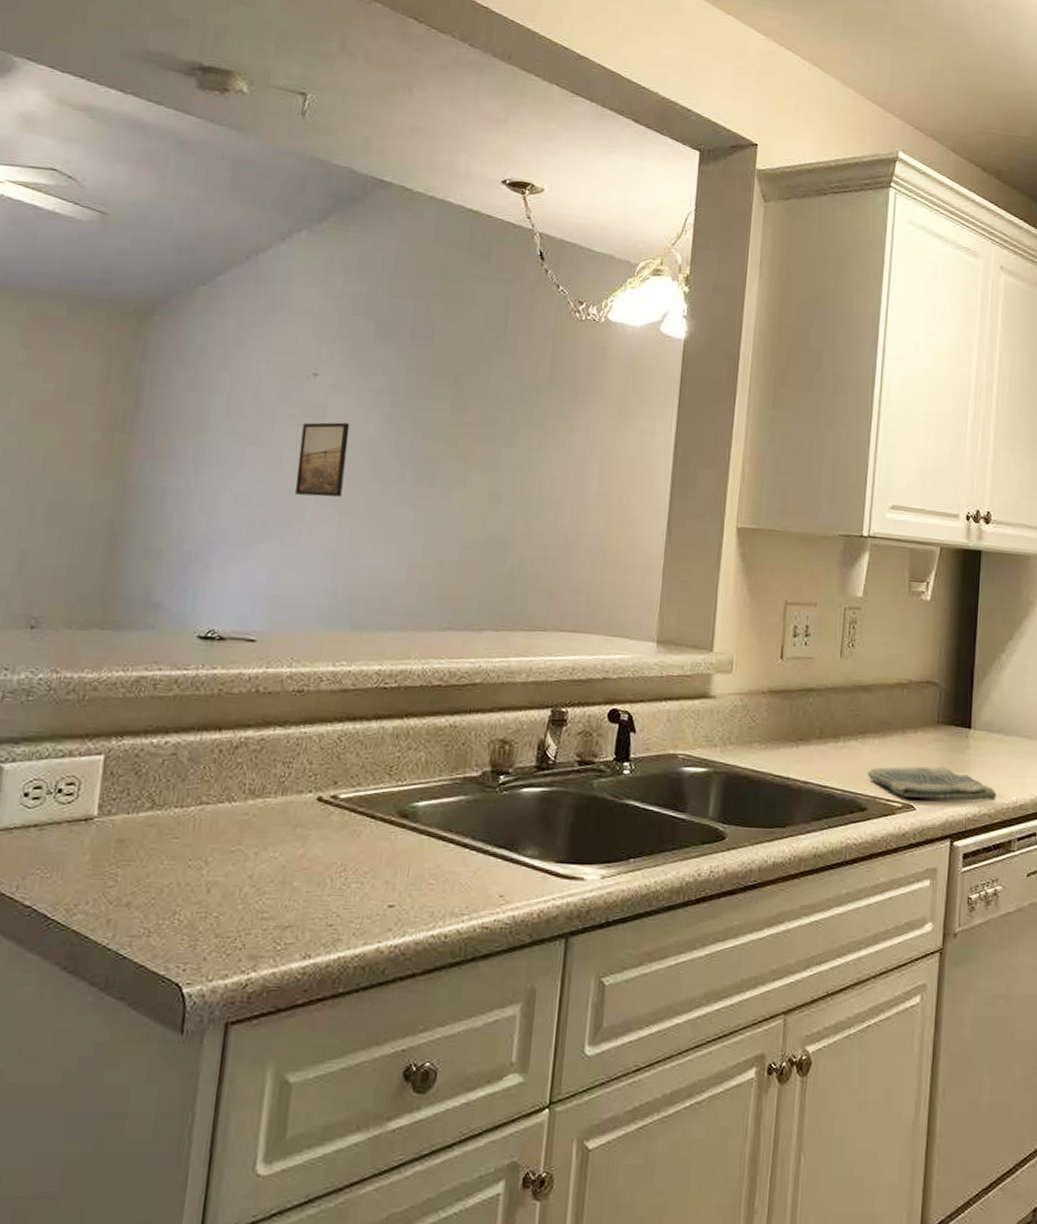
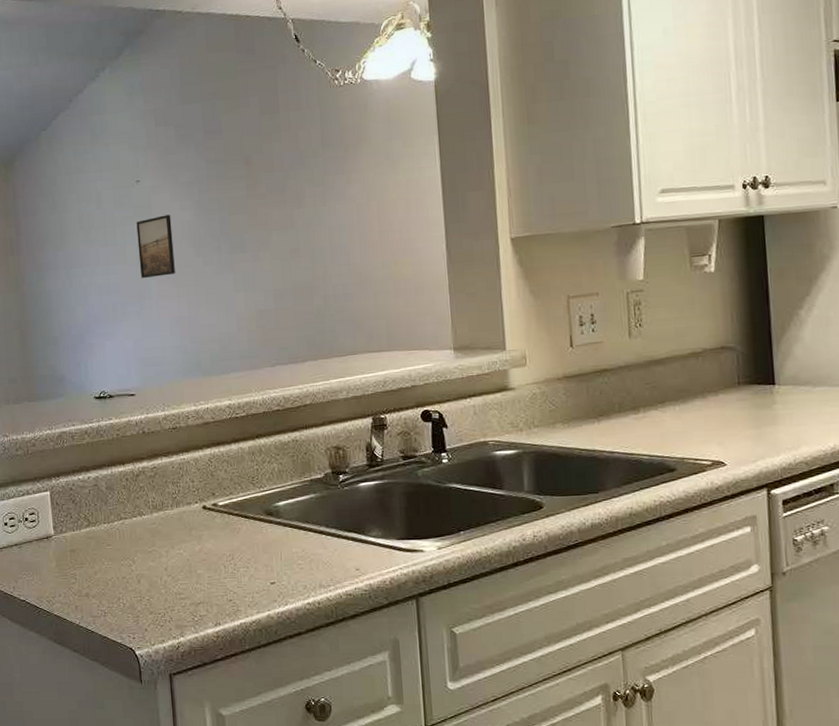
dish towel: present [867,765,997,801] -> none [671,422,812,455]

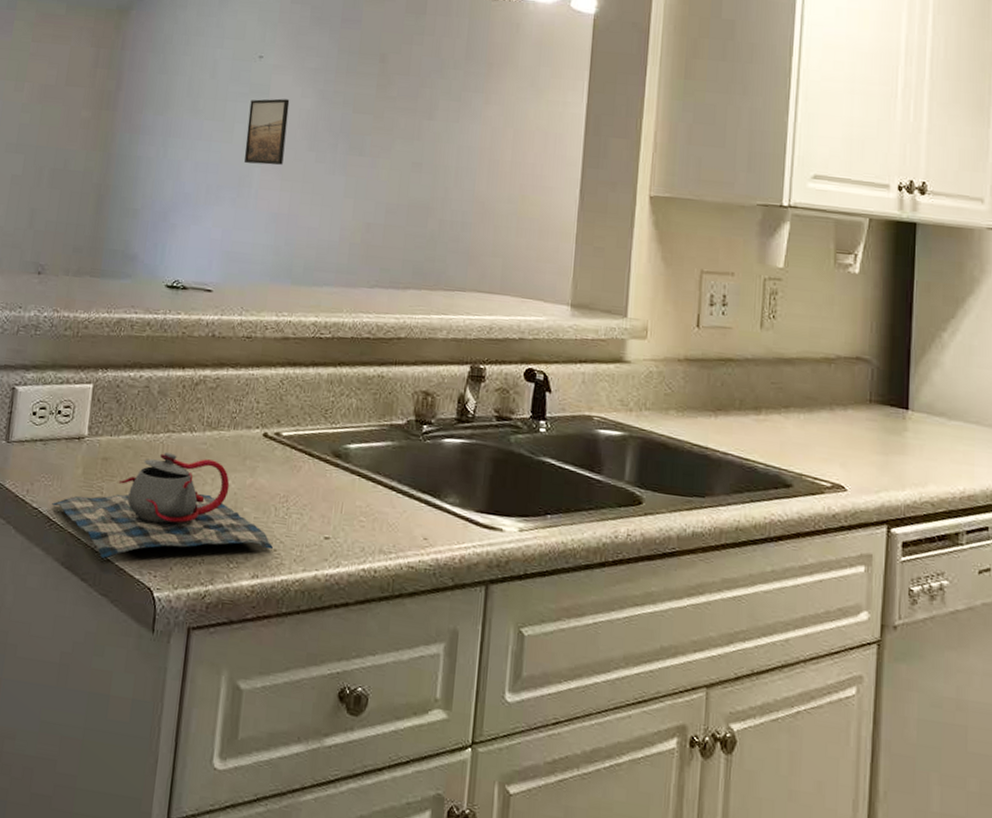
teapot: none [36,536,229,631] -> present [52,452,274,559]

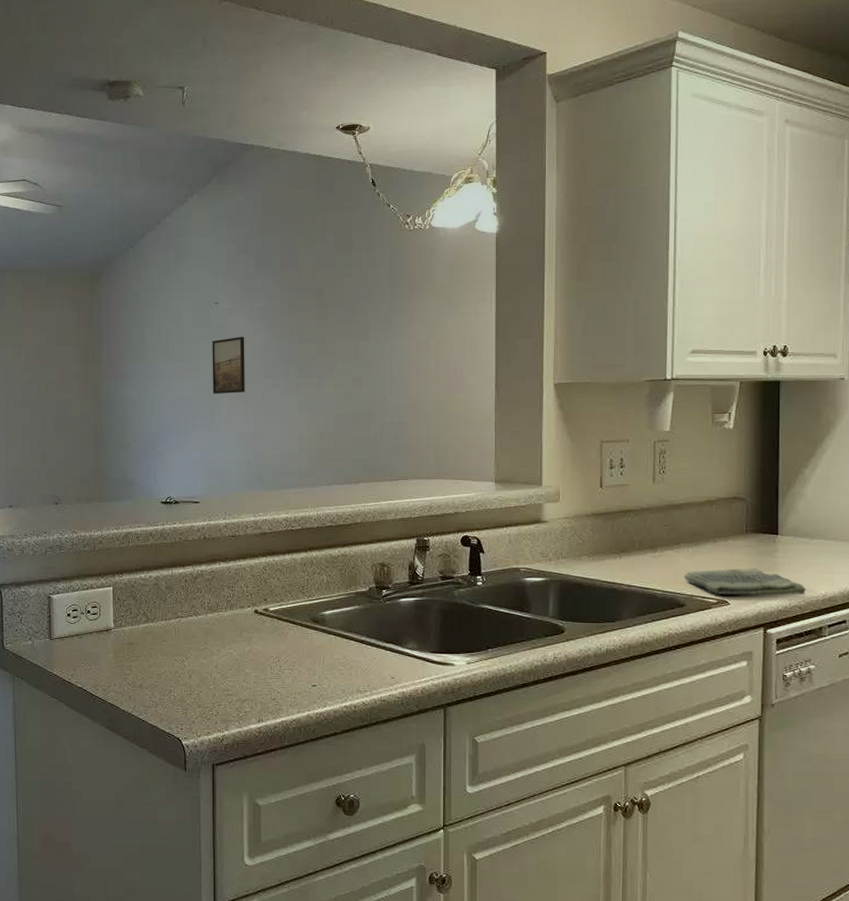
teapot: present [52,452,274,559] -> none [93,634,273,720]
dish towel: none [791,443,940,488] -> present [683,566,806,596]

